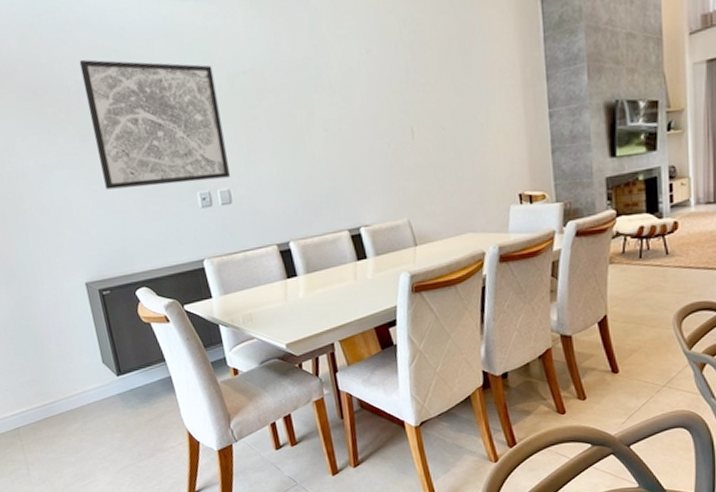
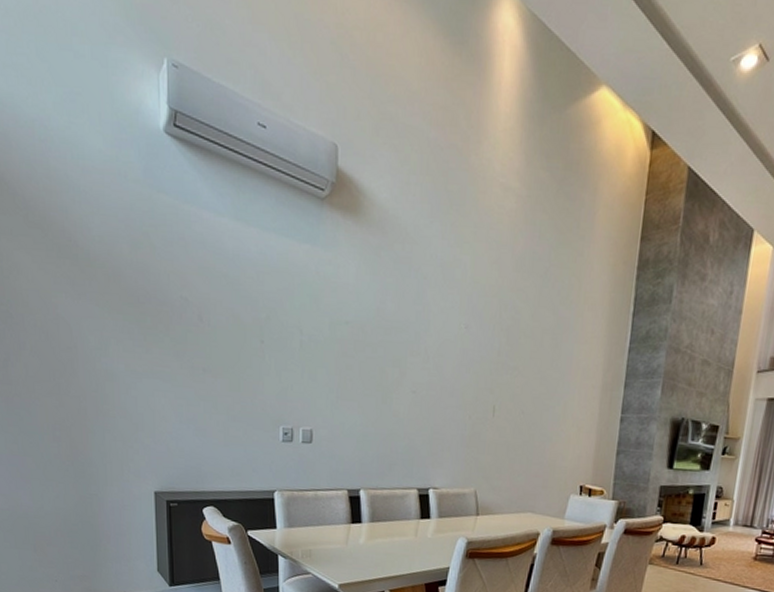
wall art: present [79,59,230,190] -> none [188,277,317,418]

